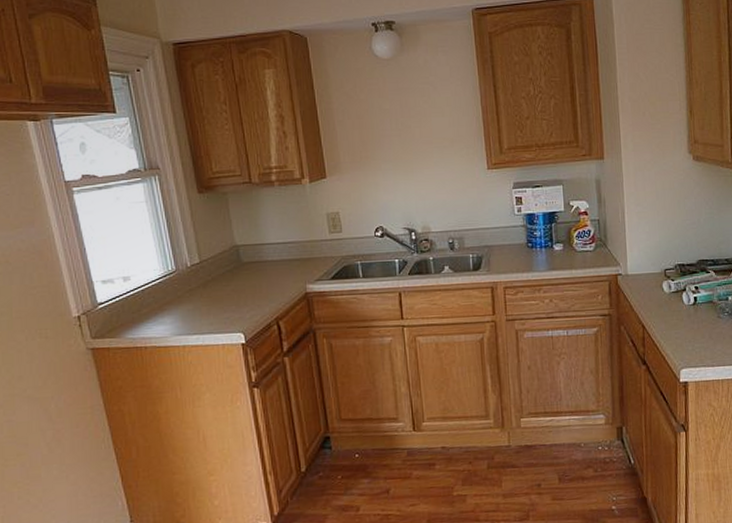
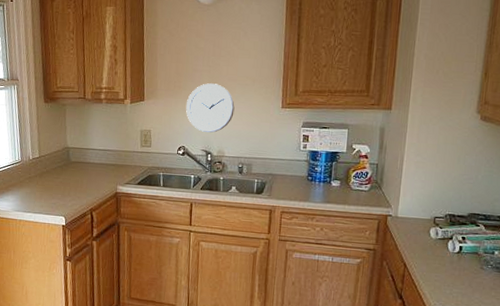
wall clock: none [378,149,435,207] -> present [186,83,235,133]

